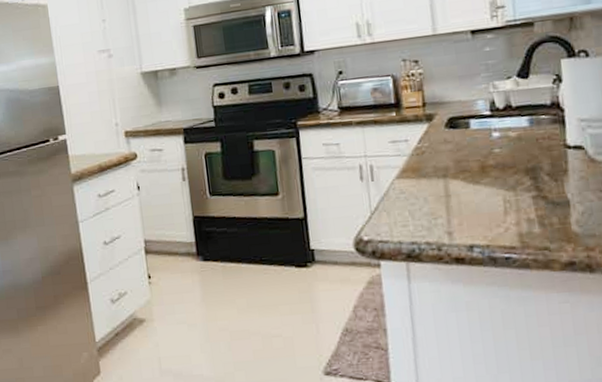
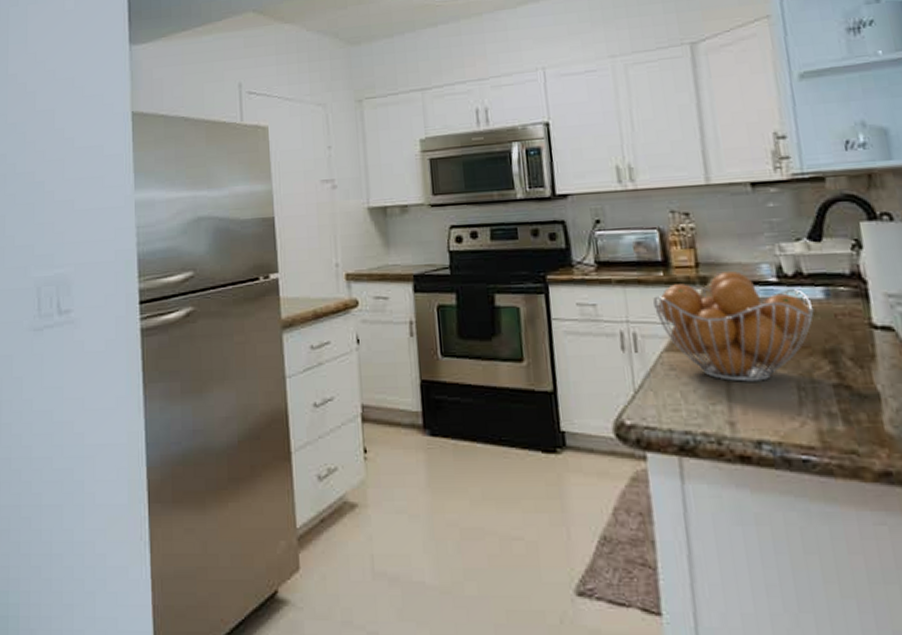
fruit basket: none [387,108,520,200] -> present [653,271,814,382]

